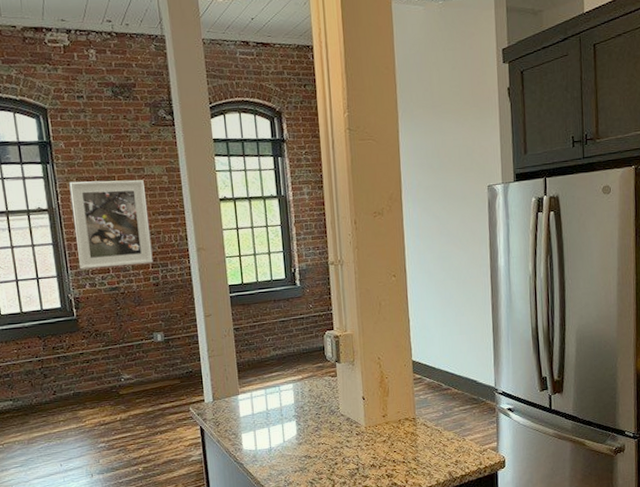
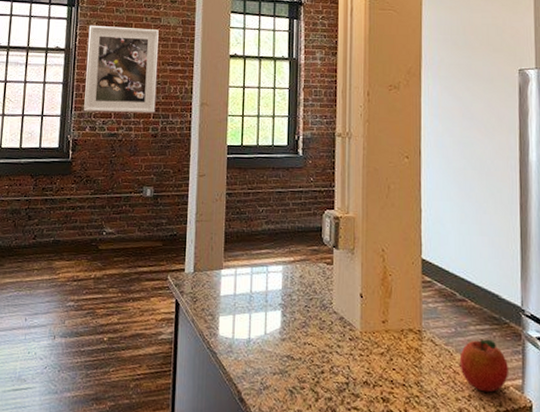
fruit: none [447,416,487,457] -> present [459,339,510,393]

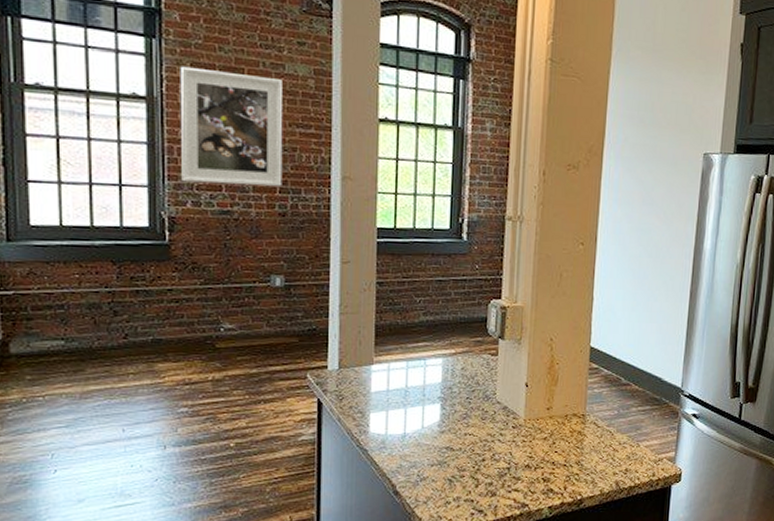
fruit: present [459,339,510,393] -> none [619,419,665,465]

